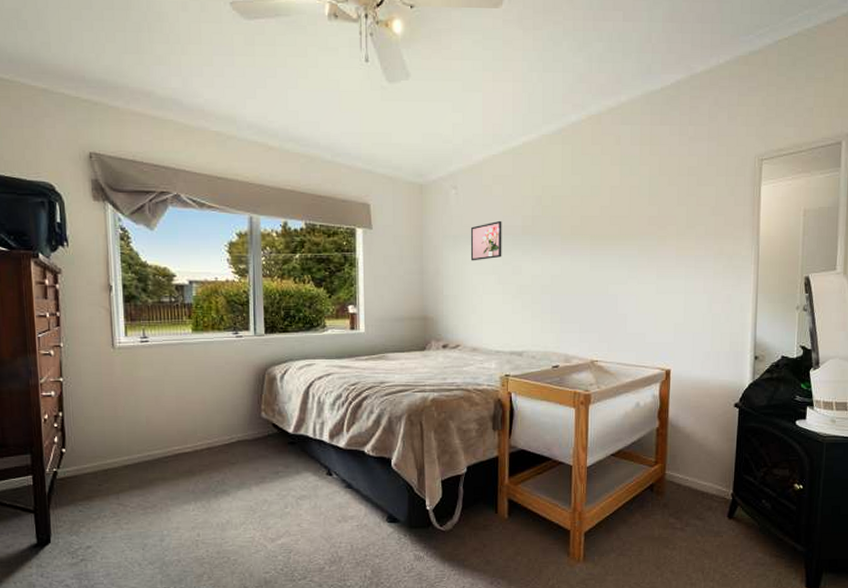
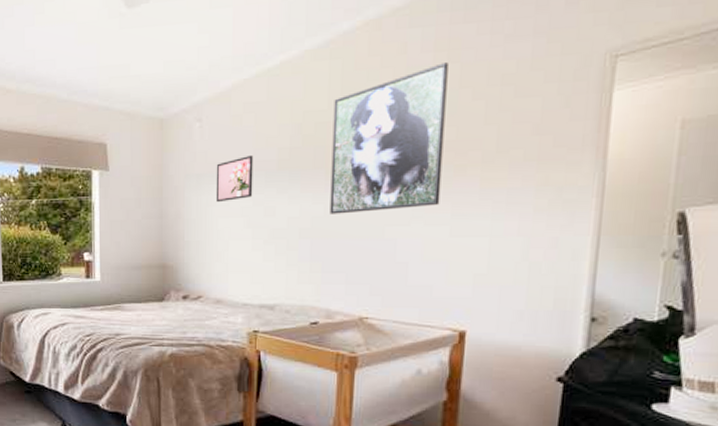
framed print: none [565,155,651,274] -> present [330,62,448,214]

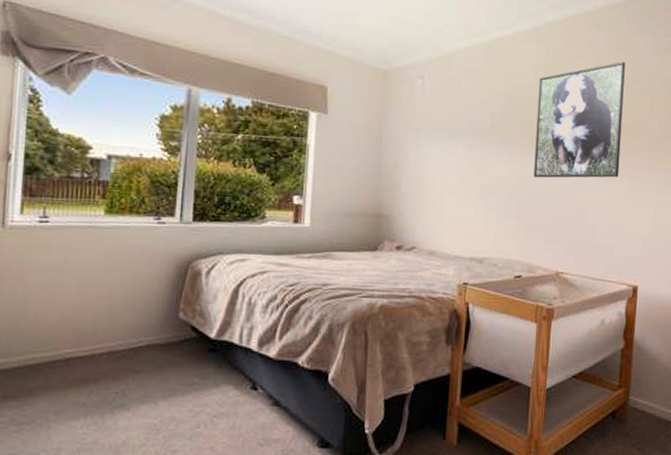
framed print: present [215,154,254,203] -> none [433,116,470,157]

